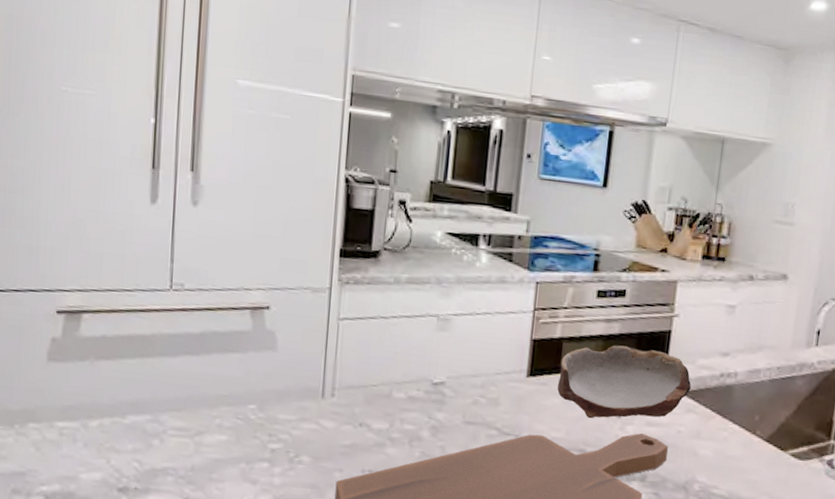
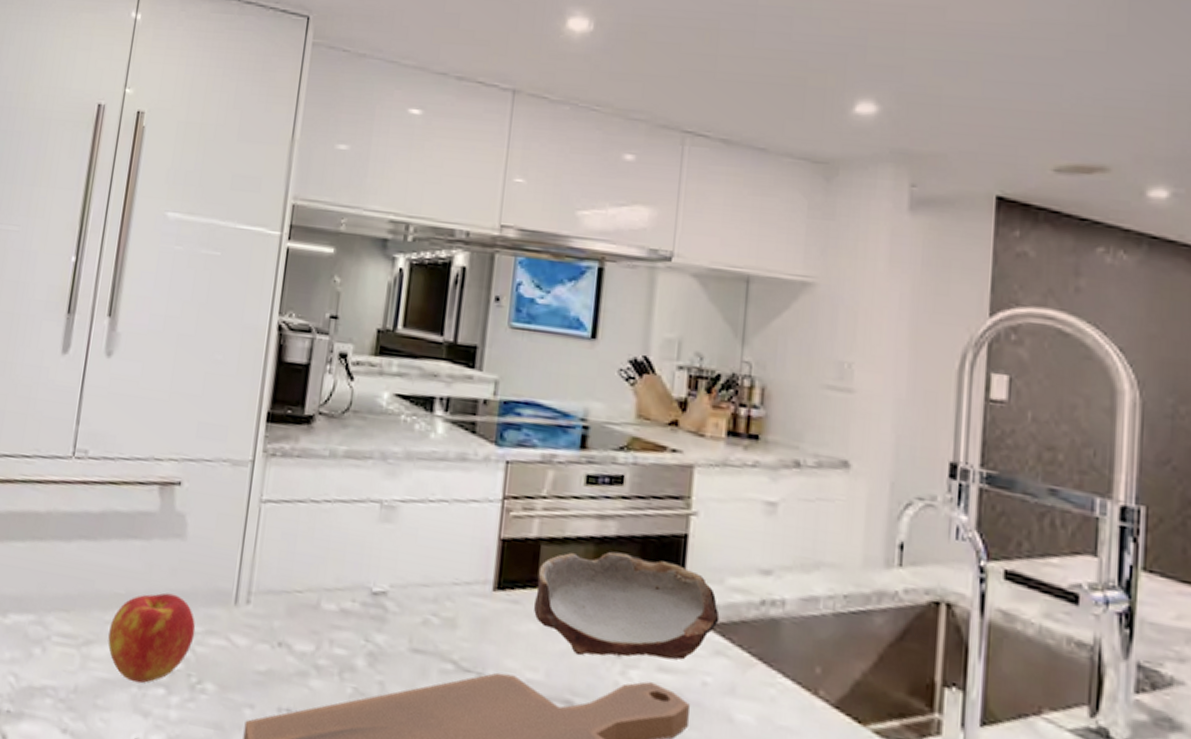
apple: none [217,392,291,460] -> present [108,593,196,683]

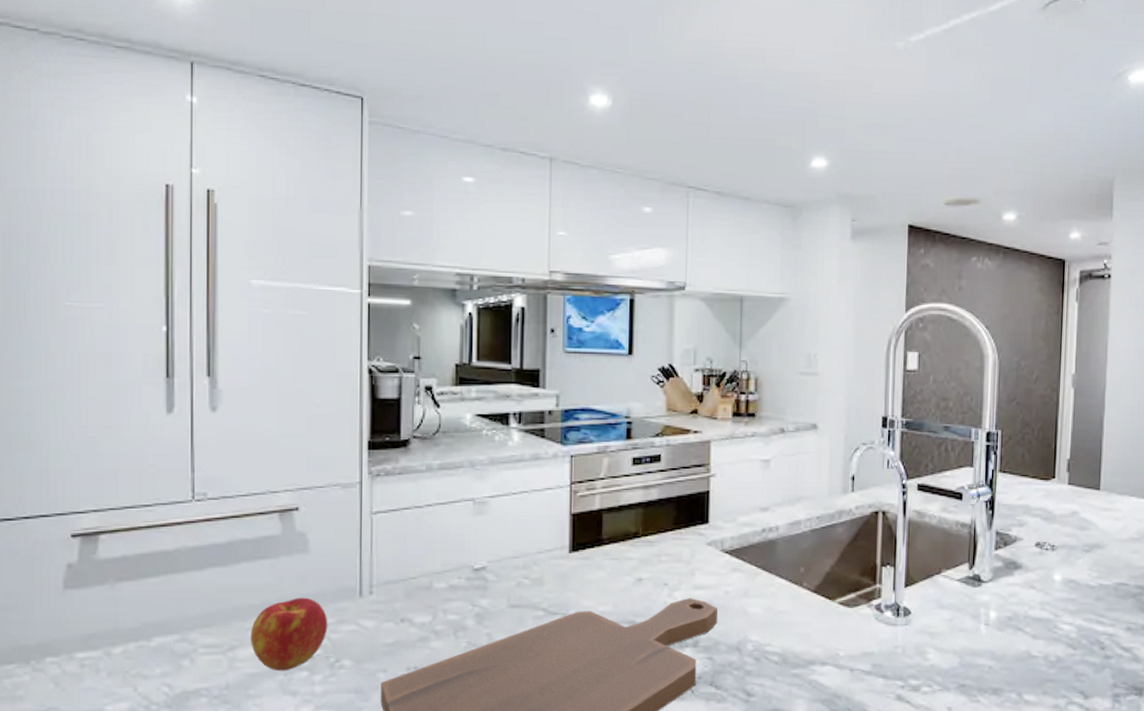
bowl: present [533,551,720,660] -> none [600,511,735,589]

